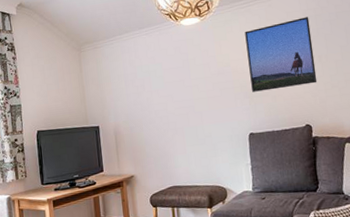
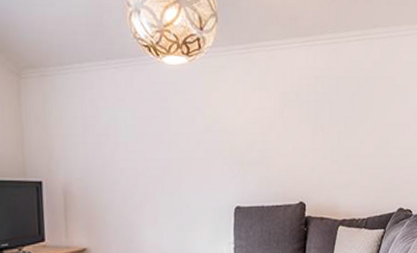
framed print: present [245,17,318,92] -> none [241,77,317,158]

